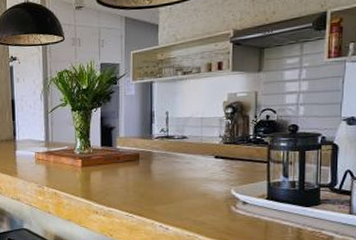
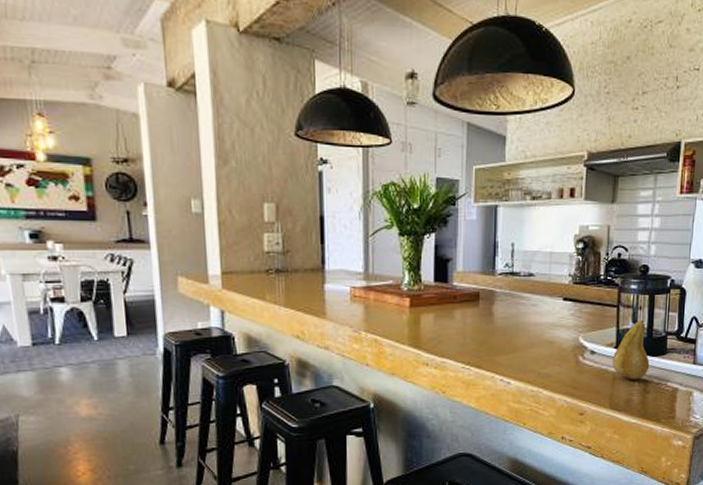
fruit: none [264,174,303,228] -> present [612,320,650,380]

